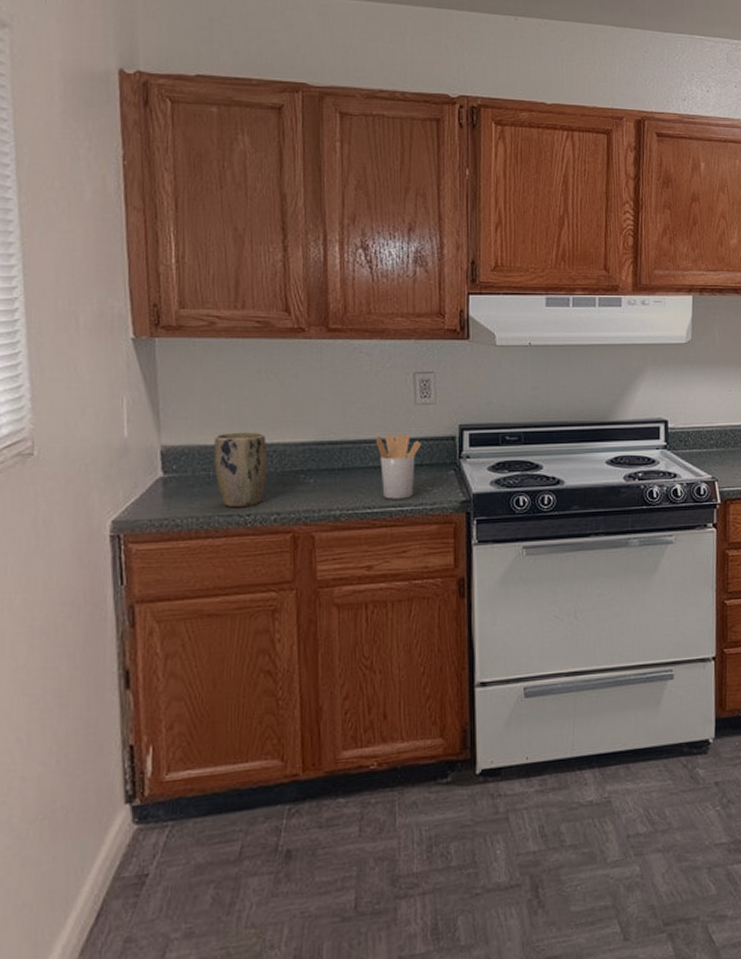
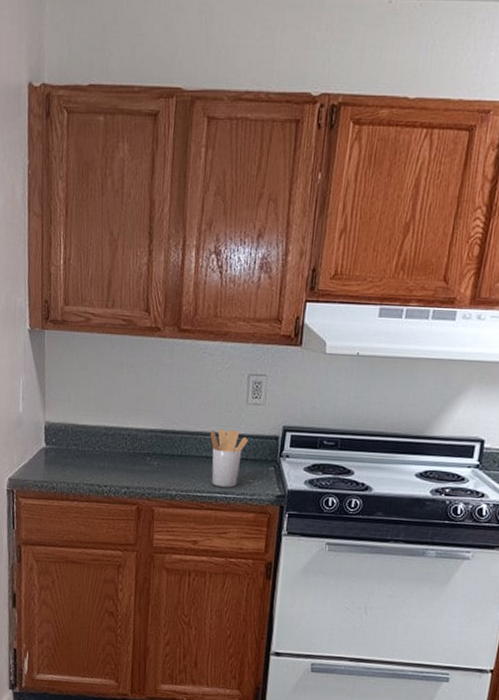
plant pot: present [214,431,267,507] -> none [82,415,123,479]

